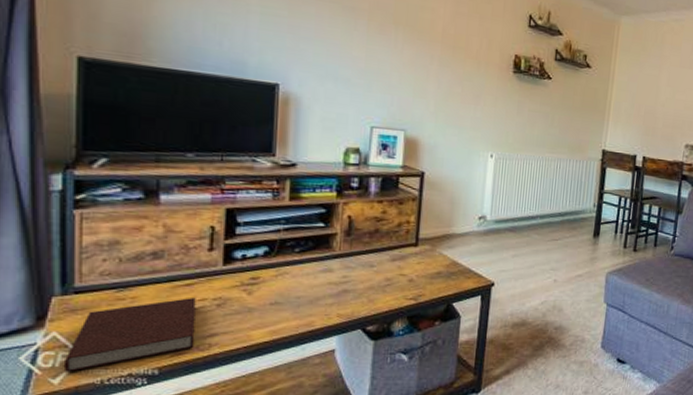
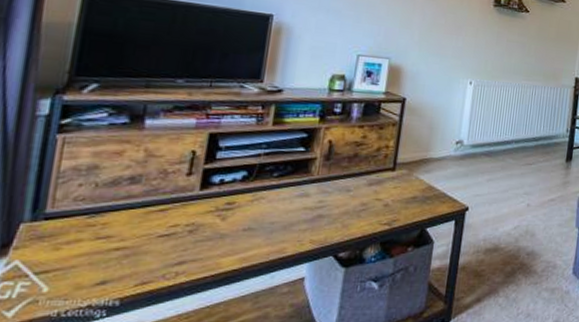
notebook: present [63,298,196,372] -> none [20,224,168,304]

